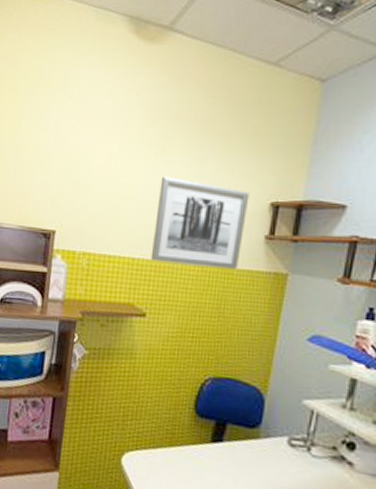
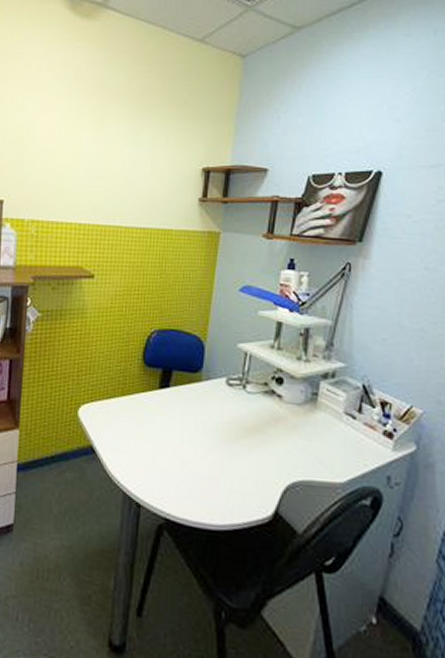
wall art: present [150,177,250,270] -> none [96,146,184,231]

